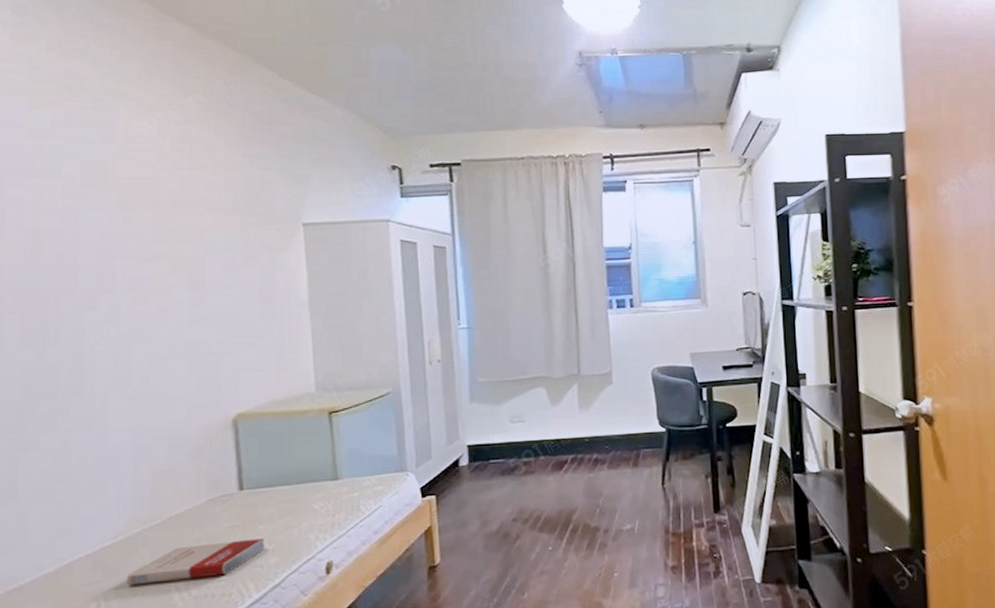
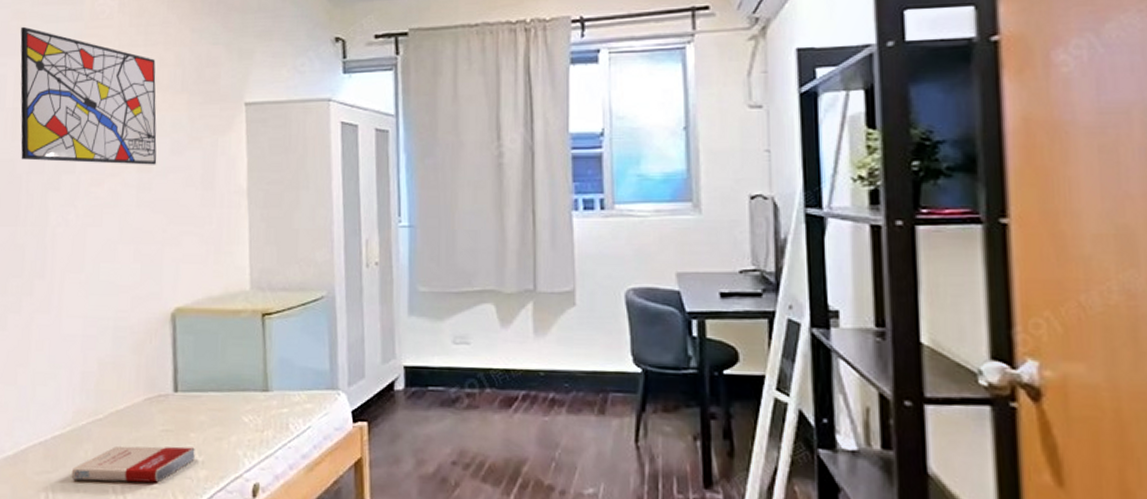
wall art: none [39,147,210,283] -> present [20,26,157,165]

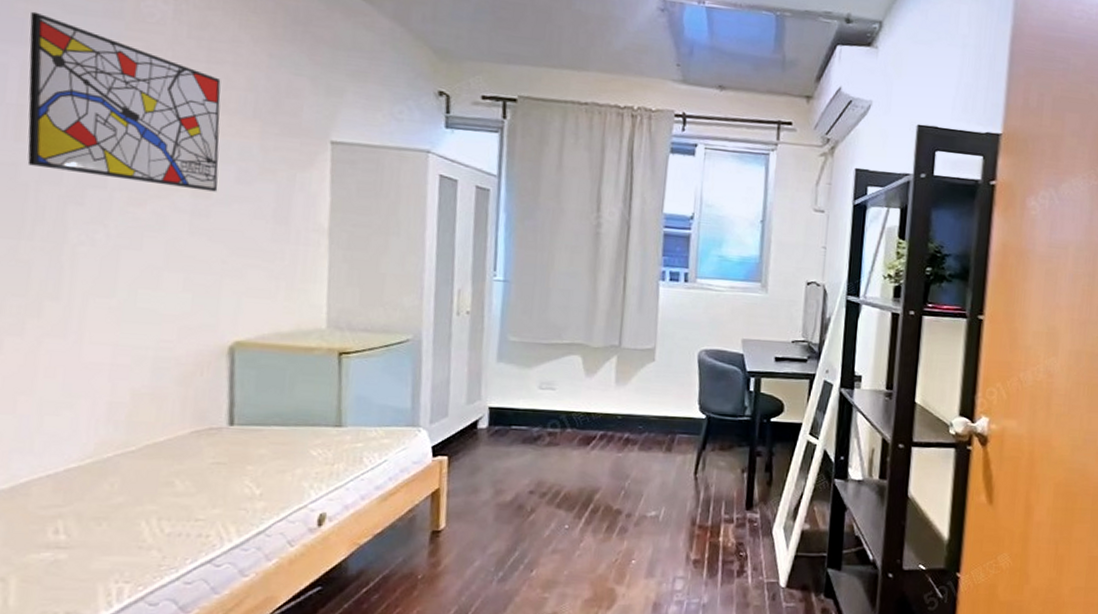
book: present [71,445,195,483] -> none [90,478,252,515]

